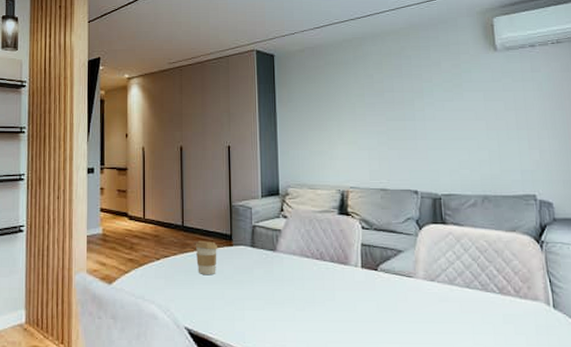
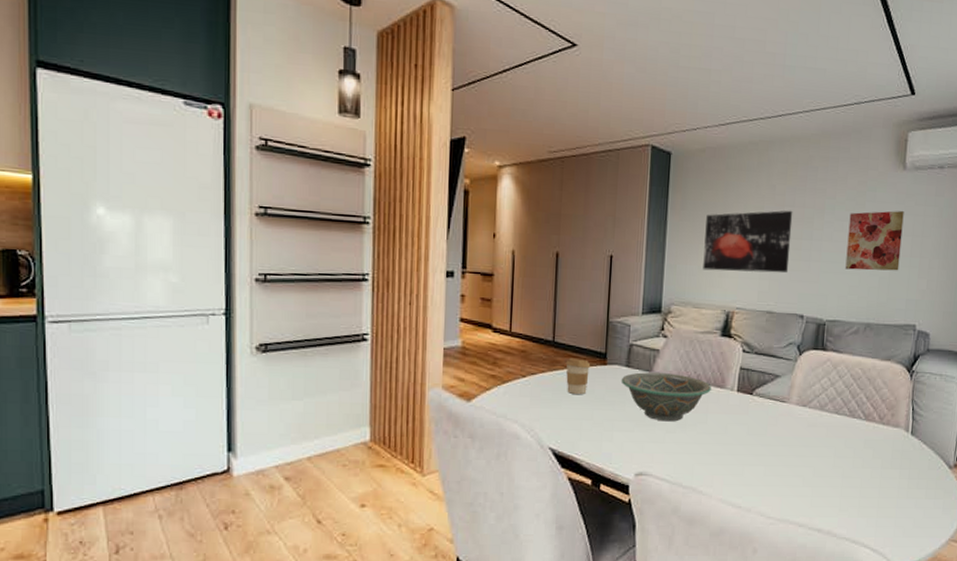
decorative bowl: none [247,252,335,300] -> present [621,372,711,422]
wall art: none [312,95,396,154] -> present [703,210,793,273]
wall art: none [448,88,508,145] -> present [845,211,904,271]

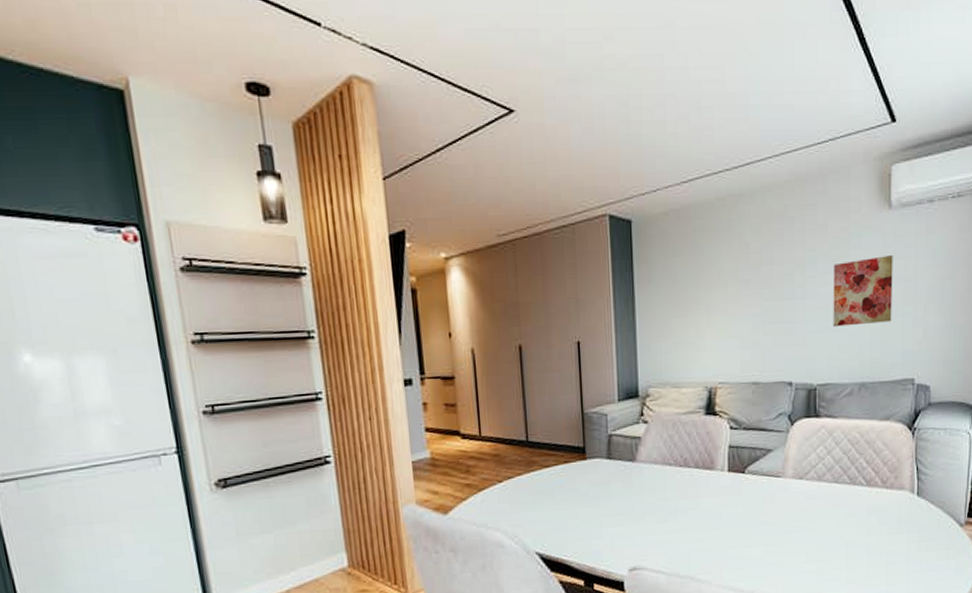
coffee cup: present [565,357,591,395] -> none [543,456,570,495]
decorative bowl: present [621,372,711,422] -> none [603,460,700,512]
wall art: present [703,210,793,273] -> none [677,269,772,346]

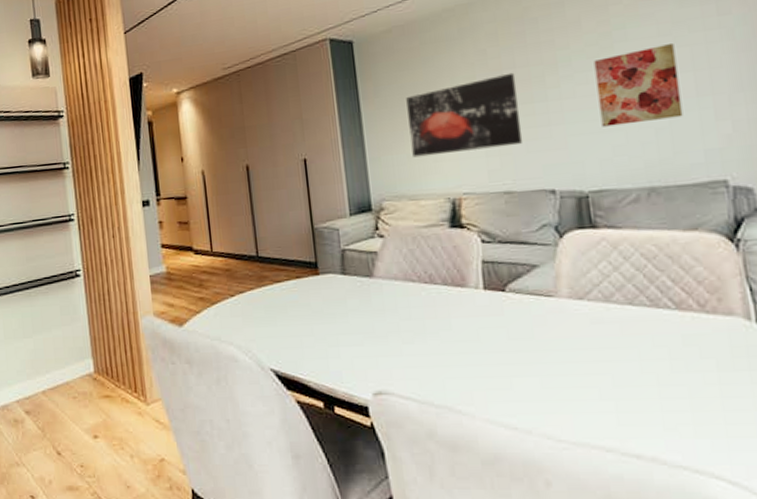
wall art: none [677,269,772,346] -> present [406,72,523,158]

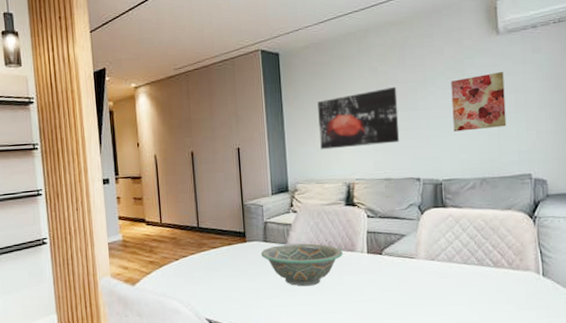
decorative bowl: none [338,276,450,332] -> present [260,243,343,287]

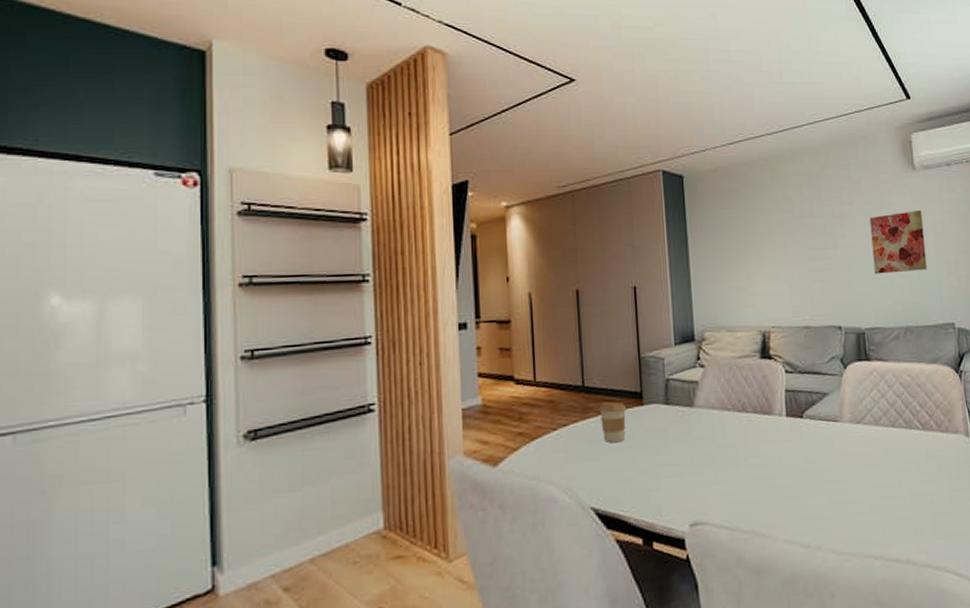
coffee cup: none [211,239,233,271] -> present [599,401,627,443]
decorative bowl: present [260,243,343,287] -> none [661,405,759,460]
wall art: present [318,86,400,150] -> none [727,221,819,291]

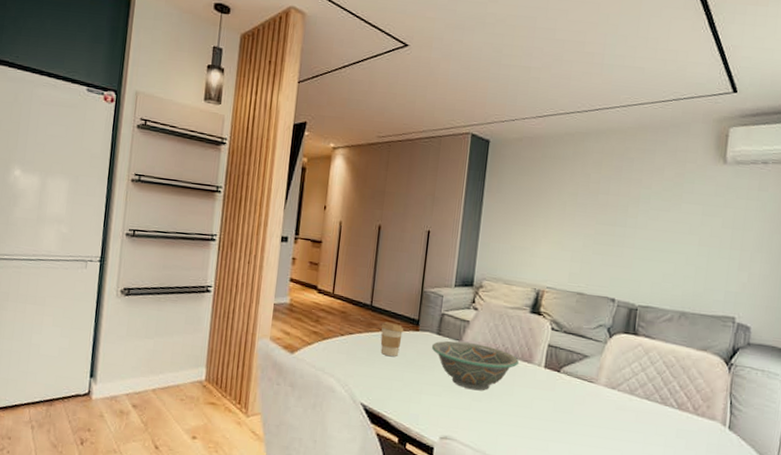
decorative bowl: none [661,405,759,460] -> present [431,340,519,391]
wall art: present [869,210,927,274] -> none [660,203,724,262]

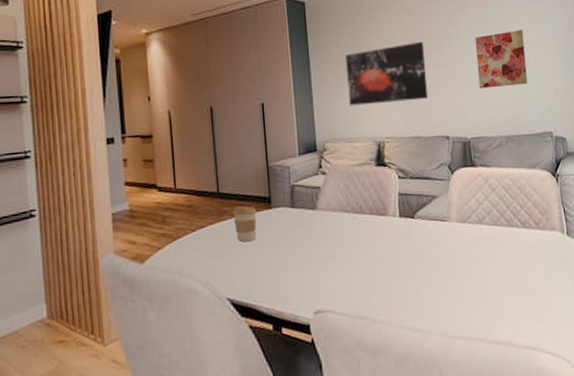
decorative bowl: present [431,340,519,391] -> none [287,208,375,256]
wall art: none [515,197,607,257] -> present [345,41,429,106]
wall art: none [660,203,724,262] -> present [475,30,528,89]

